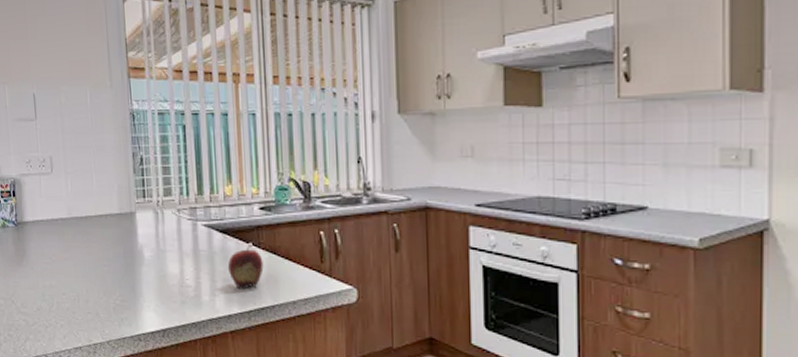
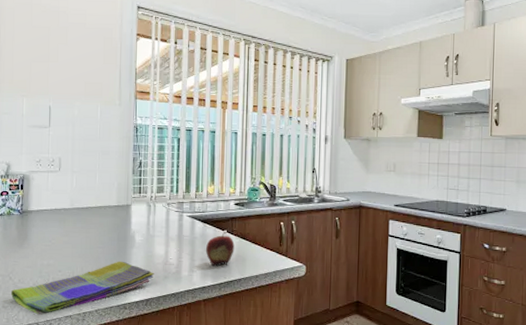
dish towel: none [14,282,170,344] -> present [10,261,155,314]

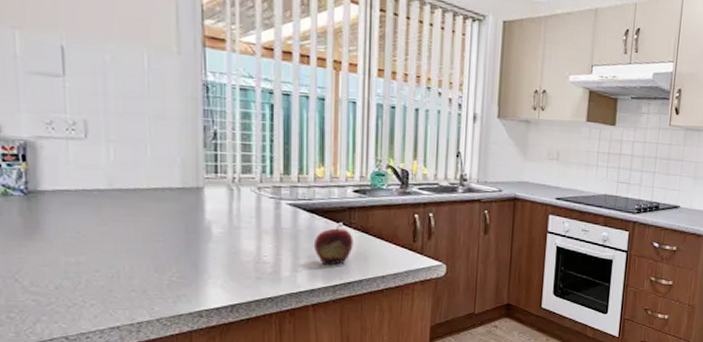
dish towel: present [10,261,155,314] -> none [18,258,243,325]

